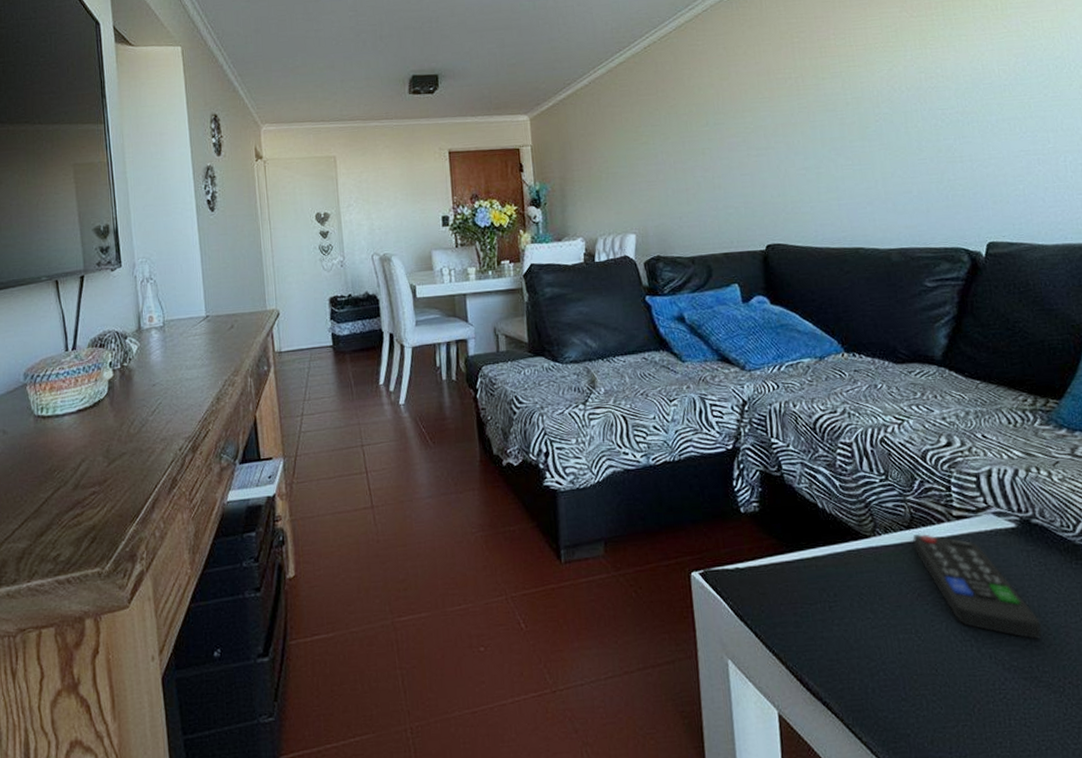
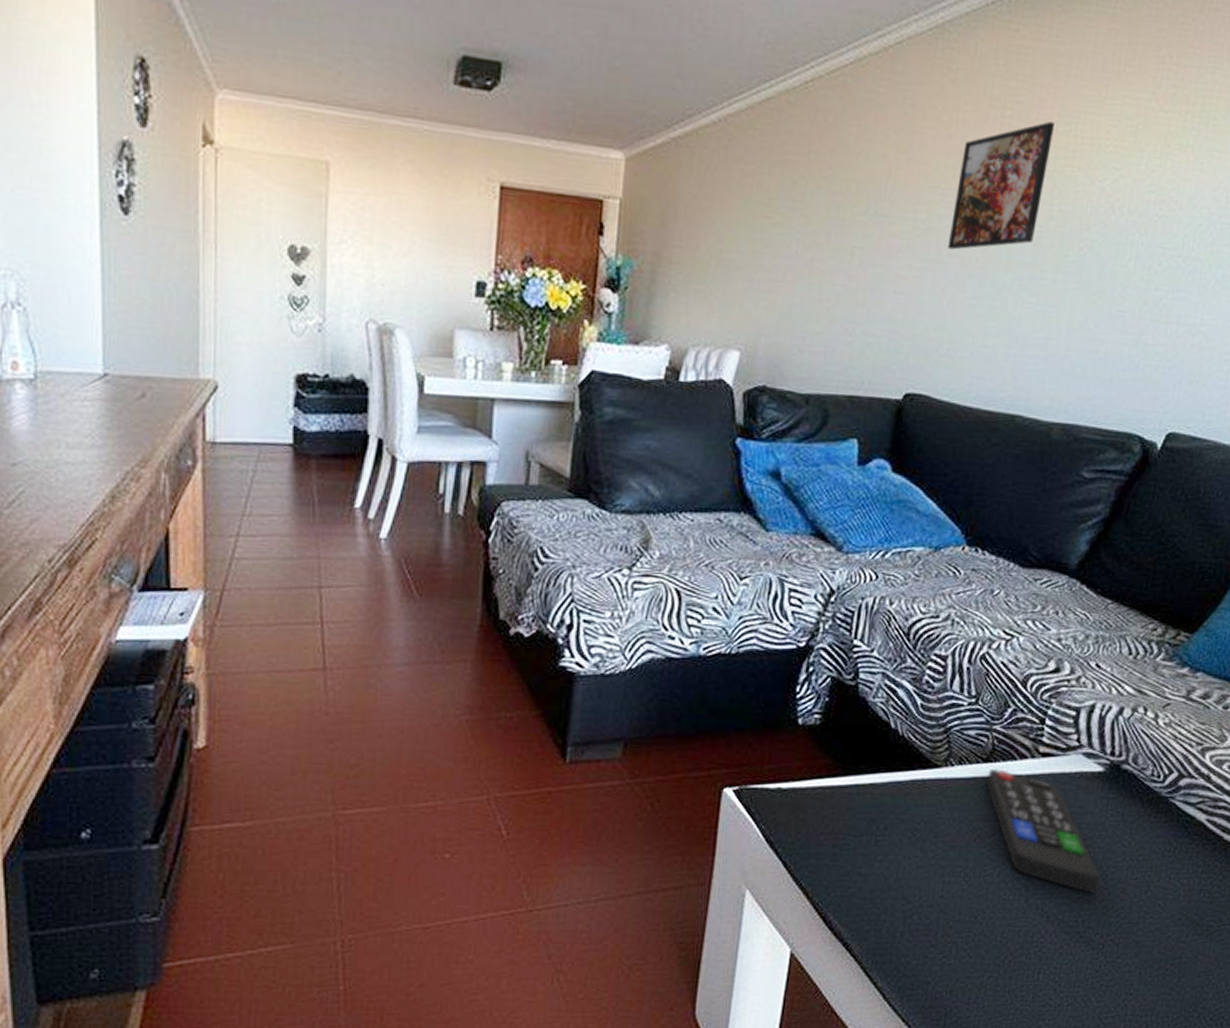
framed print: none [769,40,838,139] -> present [947,121,1055,250]

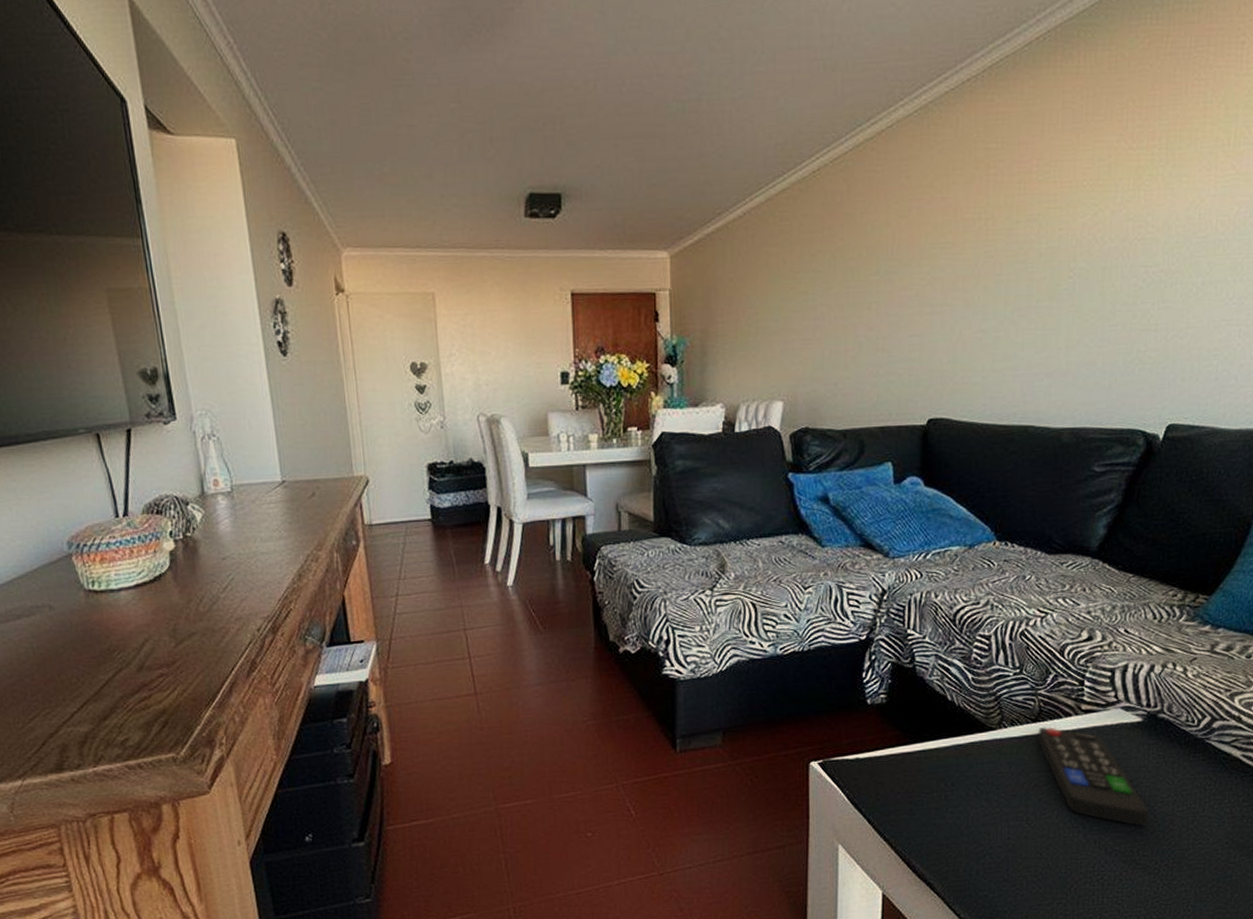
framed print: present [947,121,1055,250] -> none [951,173,1034,294]

